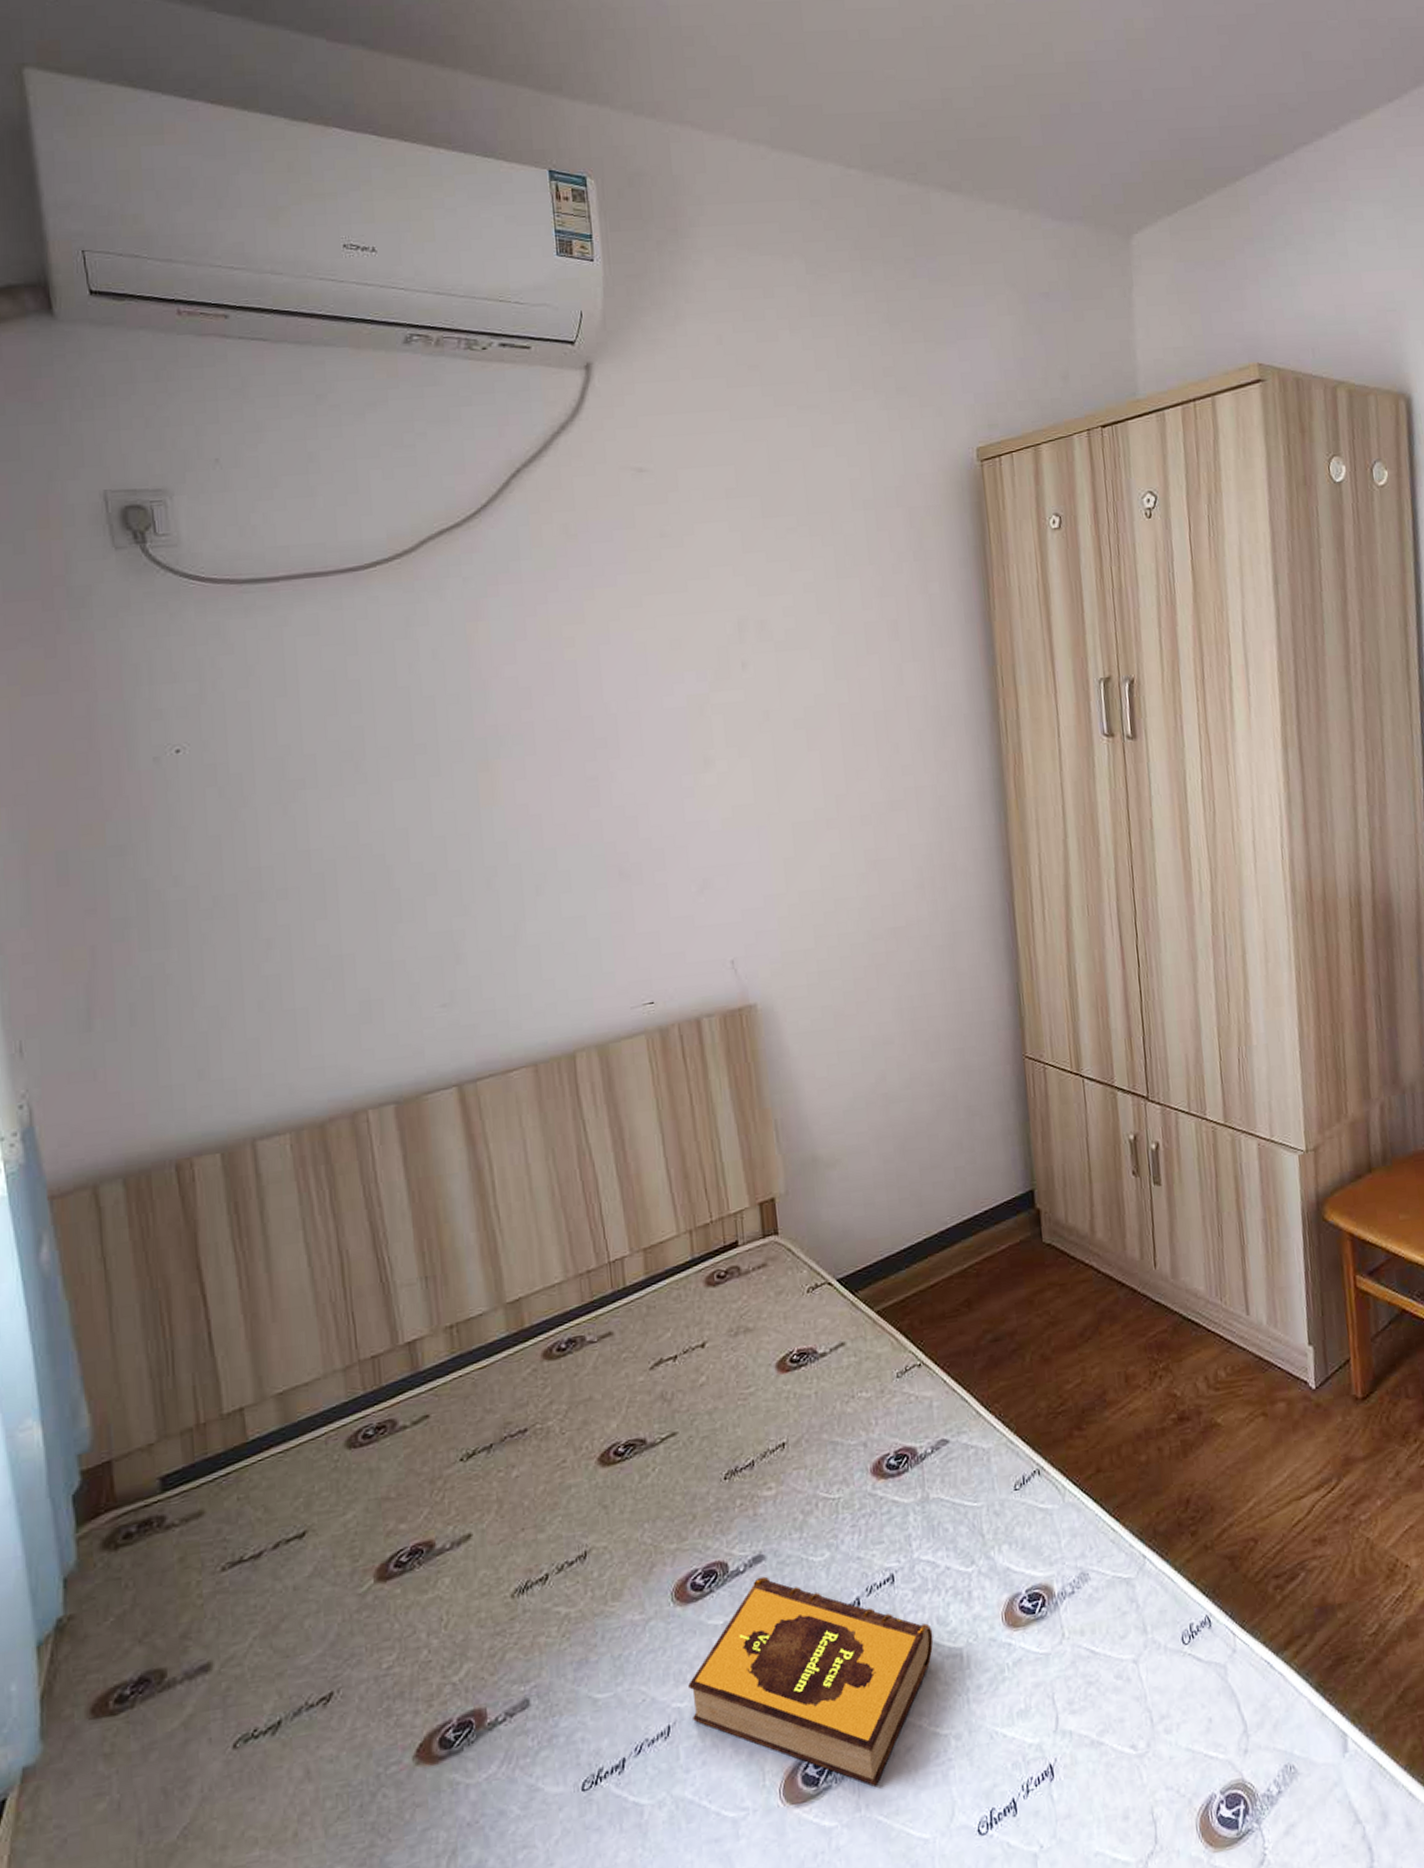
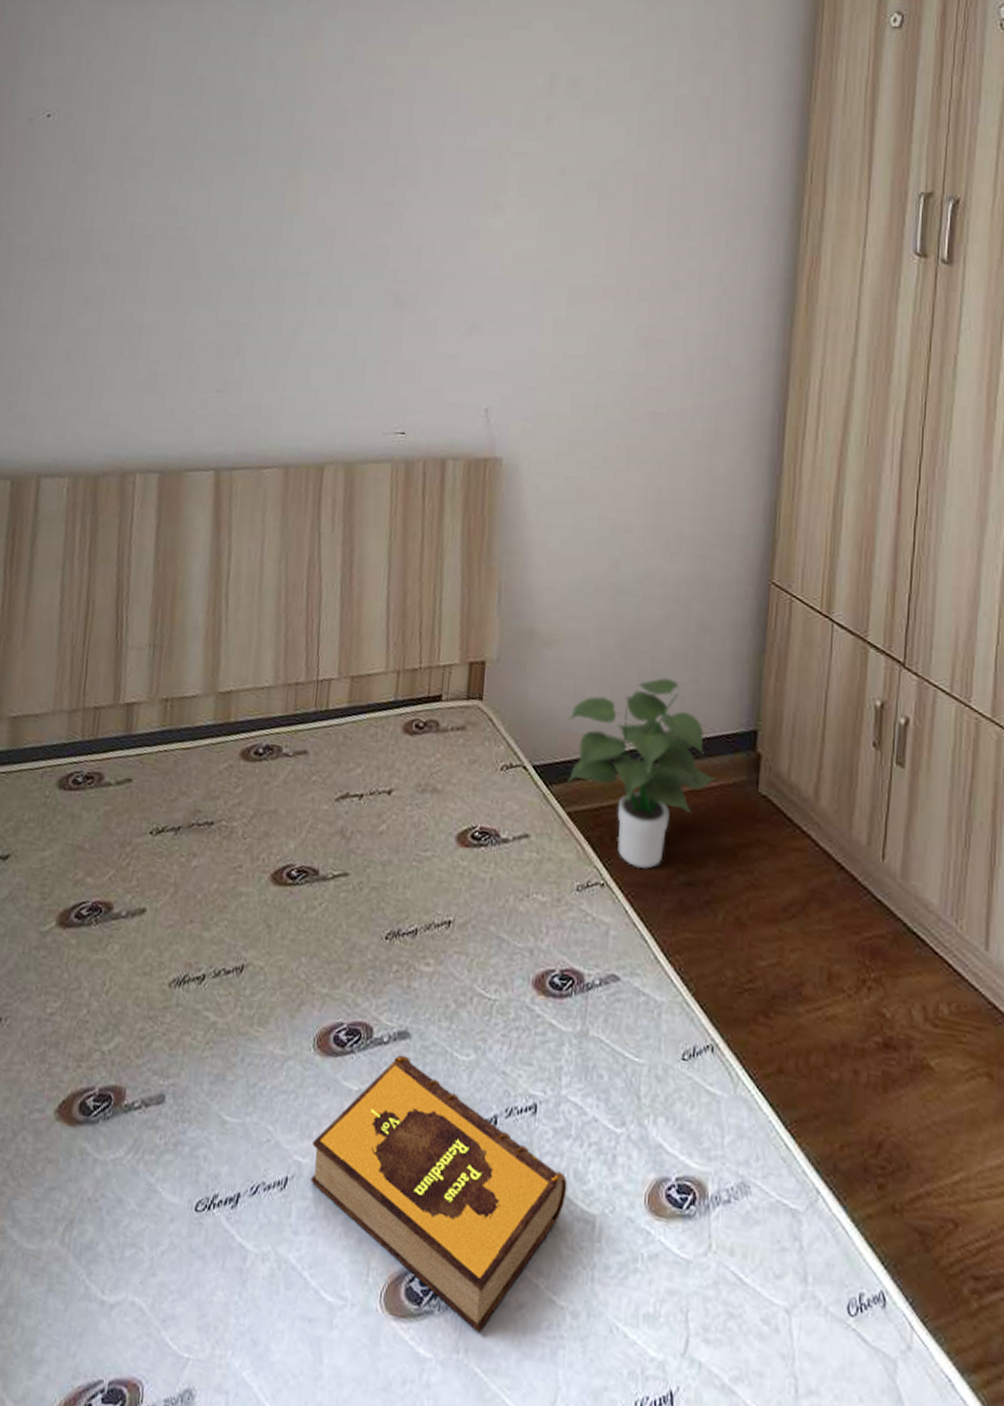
potted plant: none [861,1166,1004,1341] -> present [567,678,715,869]

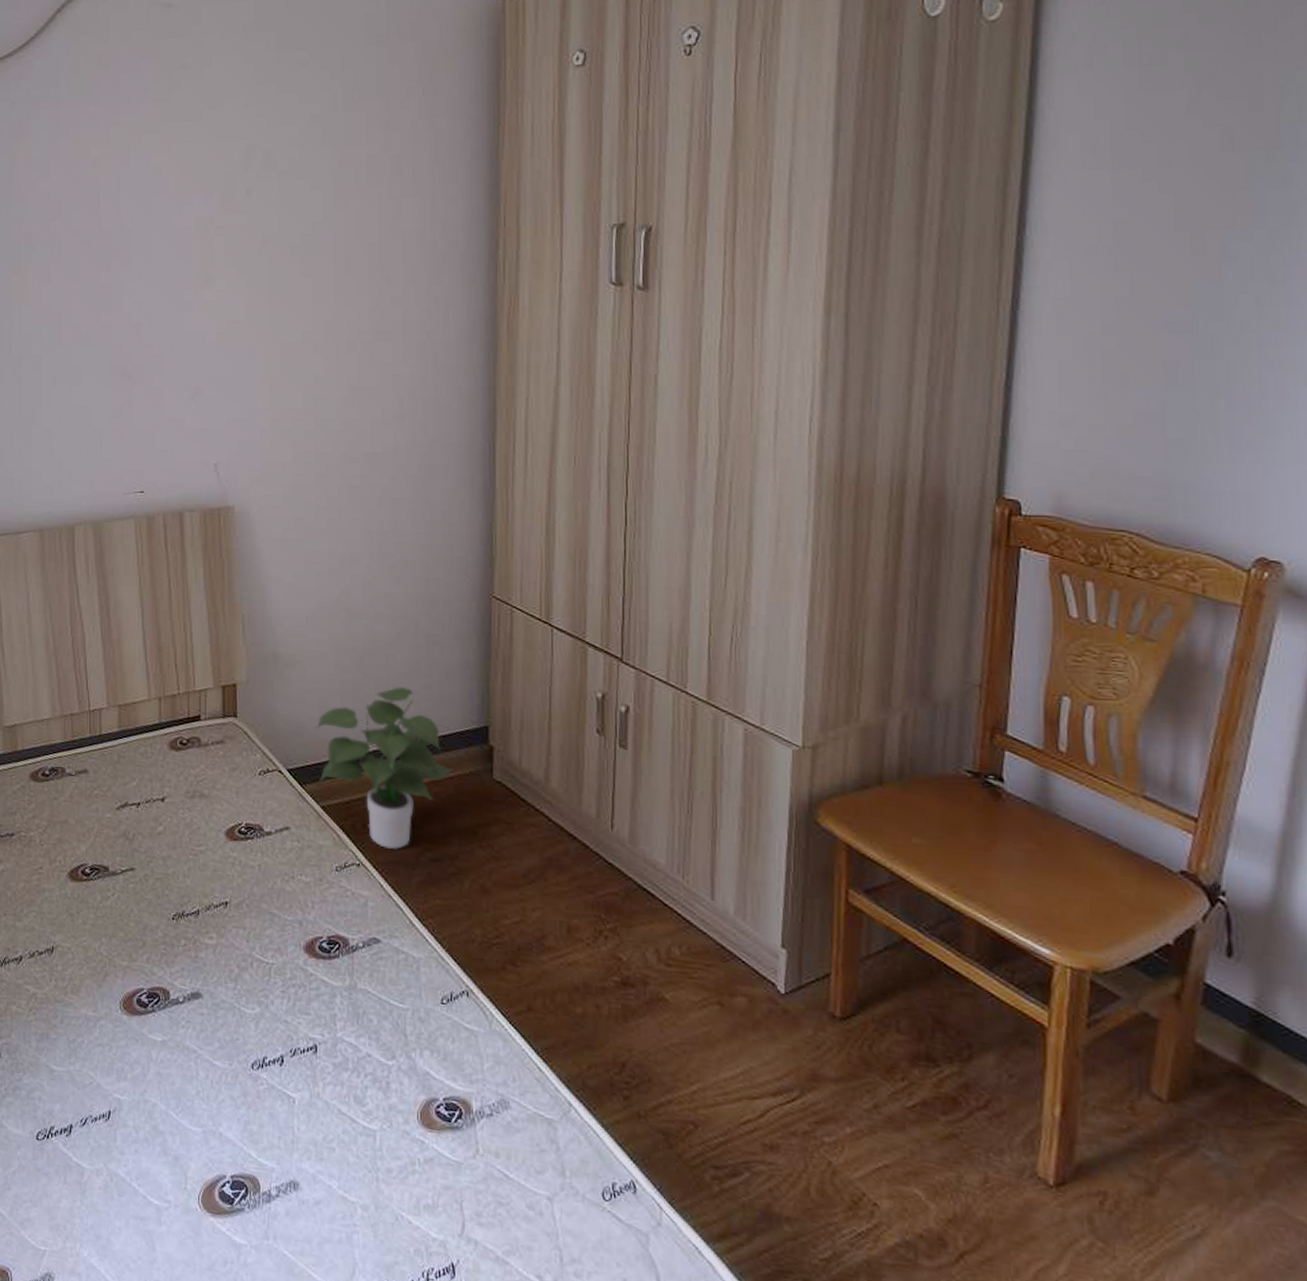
hardback book: present [310,1054,568,1333] -> none [128,1011,349,1224]

